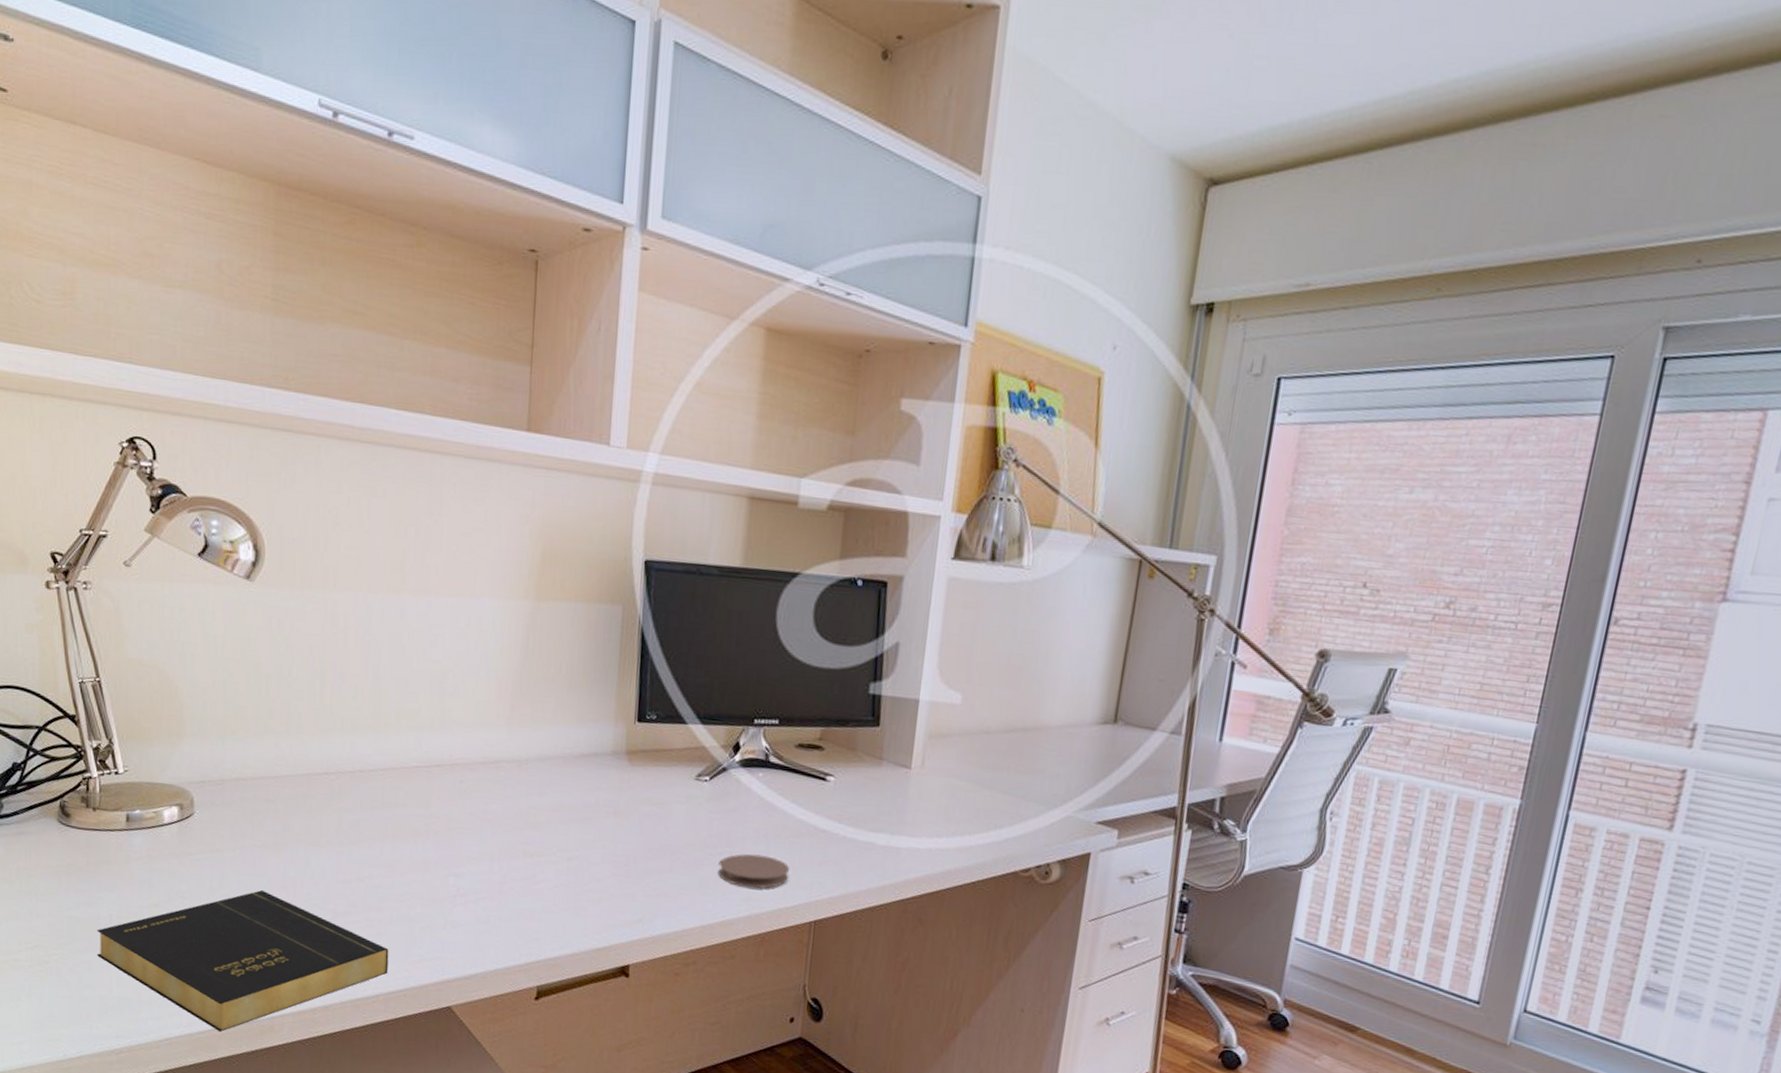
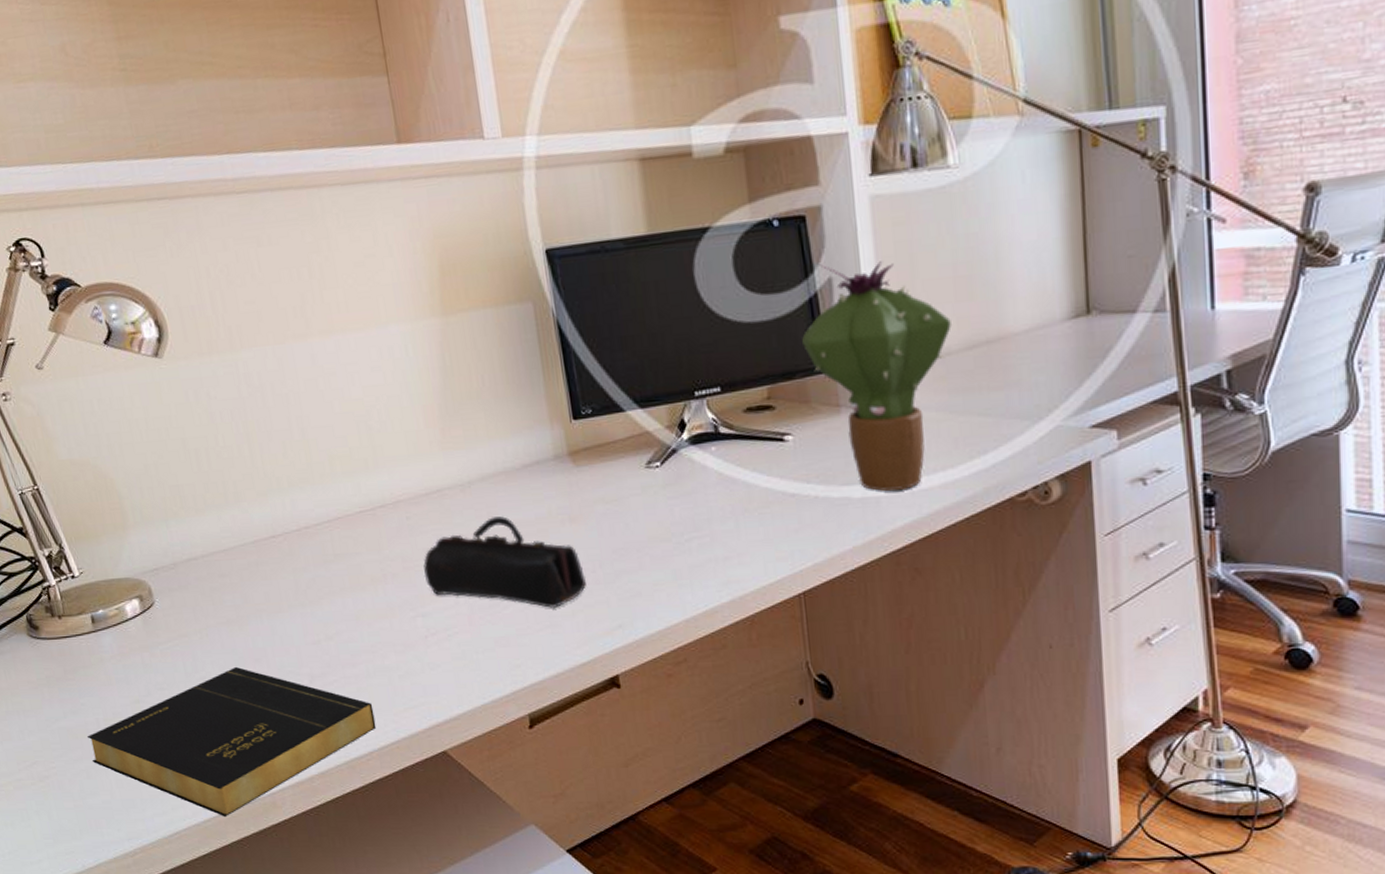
pencil case: none [465,796,618,892] -> present [423,516,586,608]
coaster: present [718,853,790,889] -> none [689,533,767,571]
potted cactus: none [861,628,996,846] -> present [802,261,952,492]

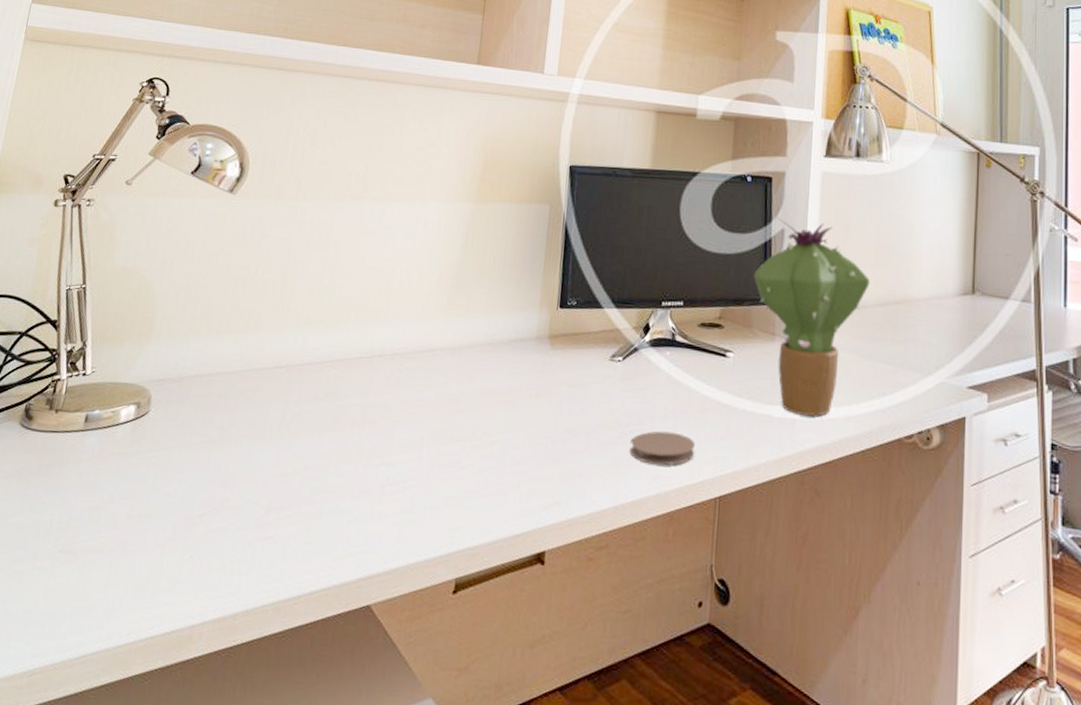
book: present [88,666,376,818] -> none [30,486,316,646]
pencil case: present [423,516,586,608] -> none [398,382,537,476]
coaster: none [689,533,767,571] -> present [629,430,696,466]

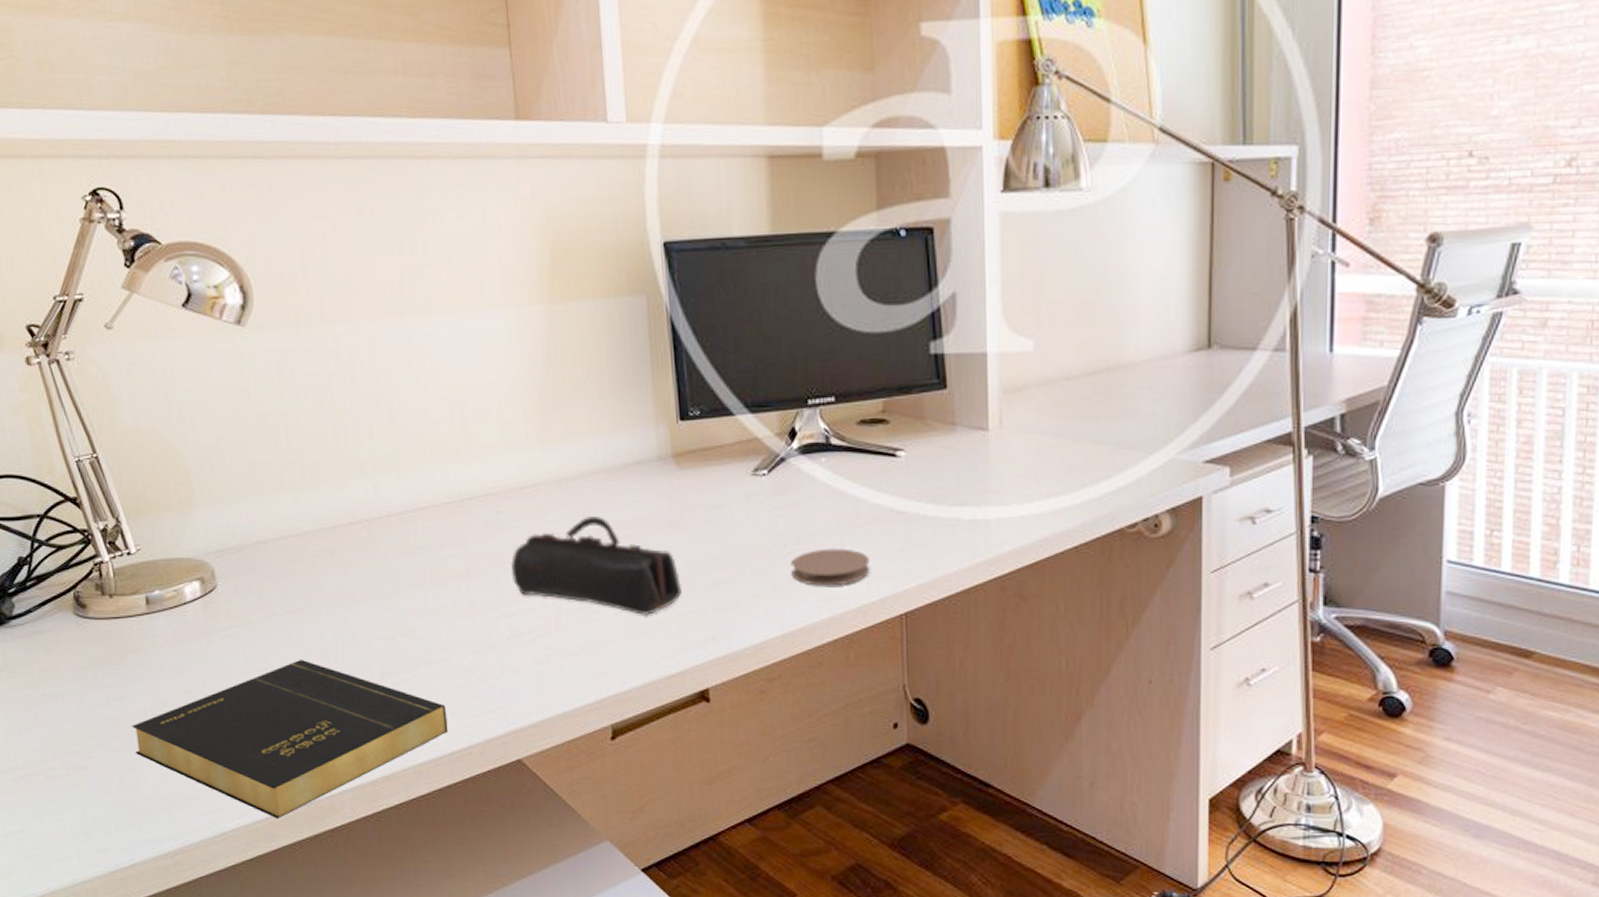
book: none [30,486,316,646] -> present [132,659,449,820]
pencil case: none [398,382,537,476] -> present [511,516,682,615]
potted cactus: present [754,217,870,417] -> none [922,278,1073,515]

